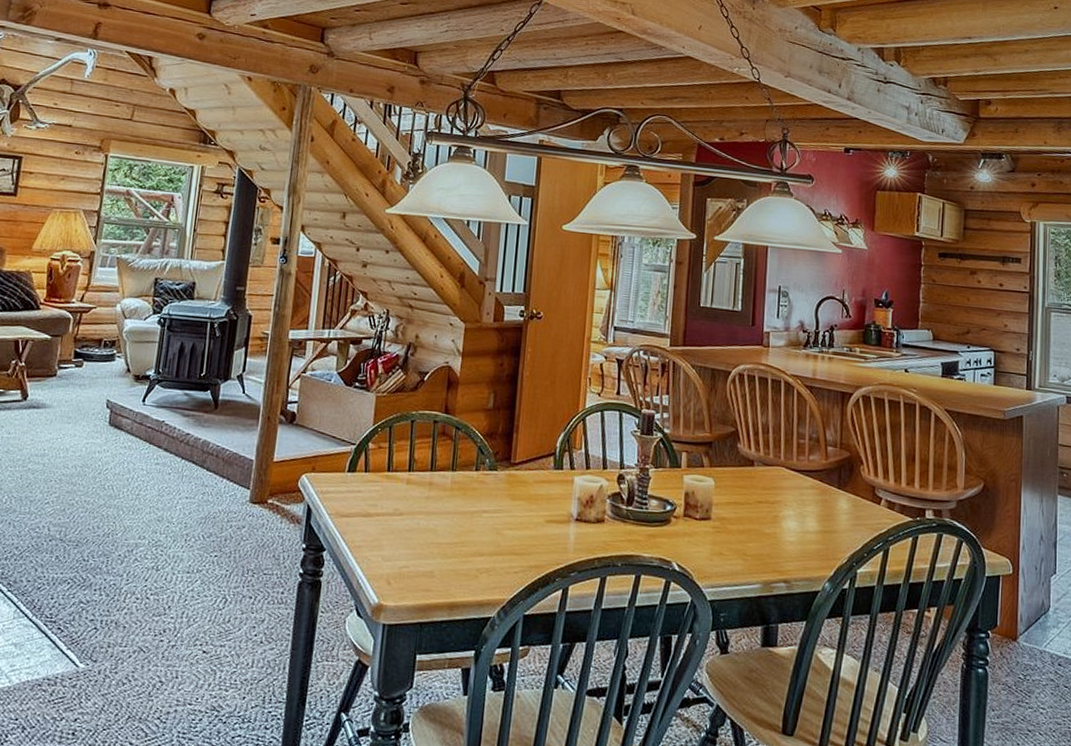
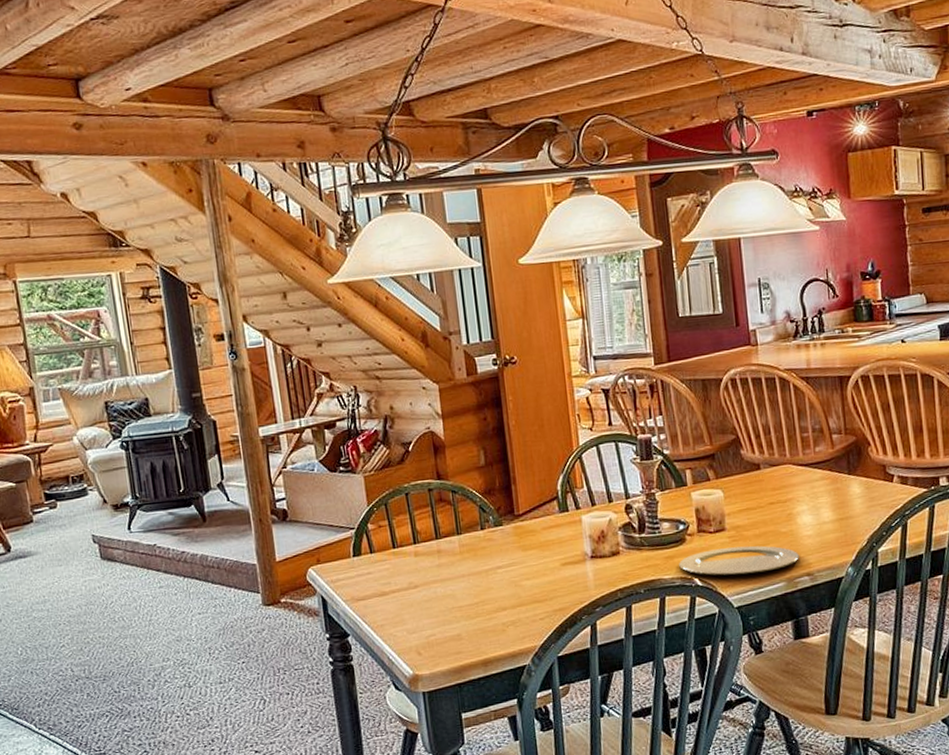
plate: none [660,536,779,570] -> present [679,545,799,576]

